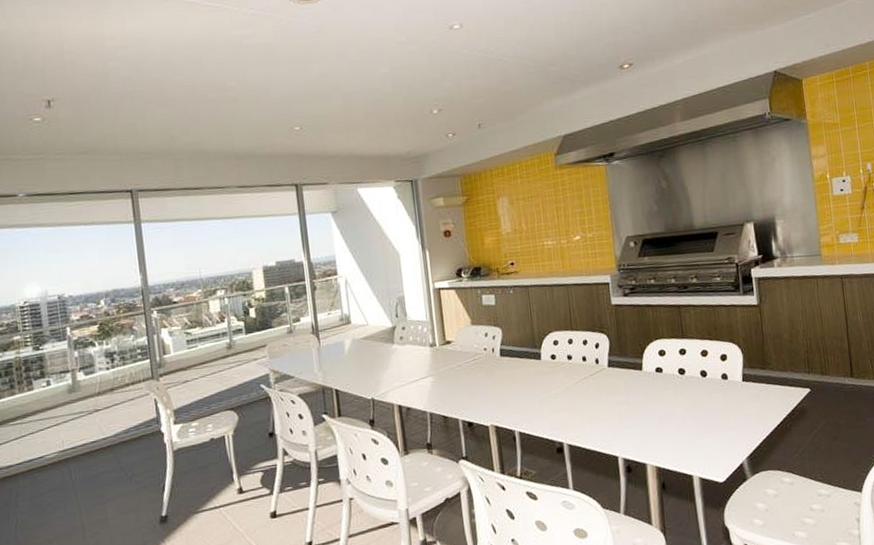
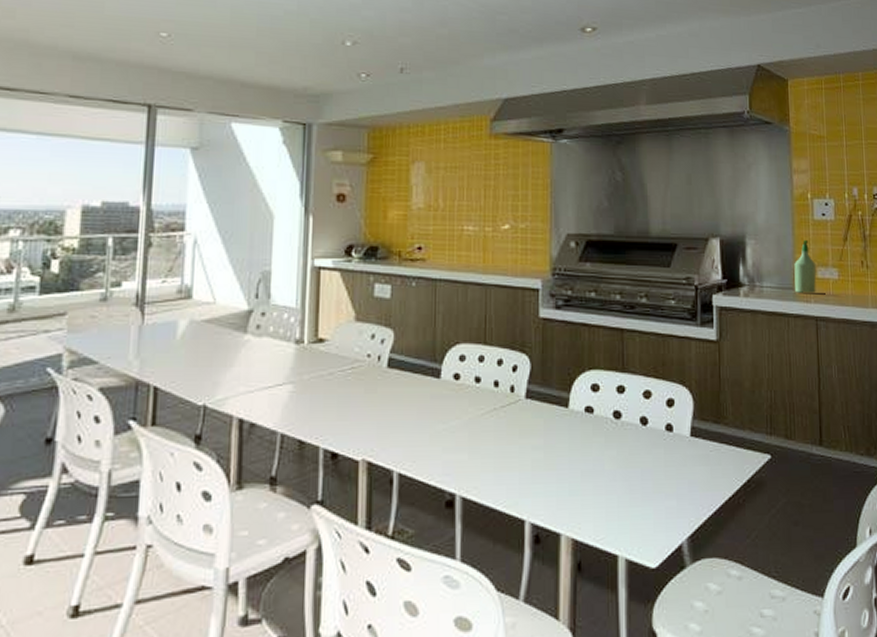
spray bottle: none [819,214,840,258] -> present [794,240,817,293]

